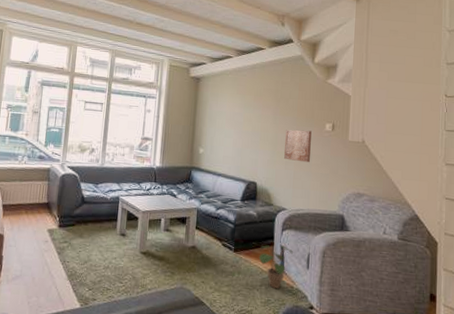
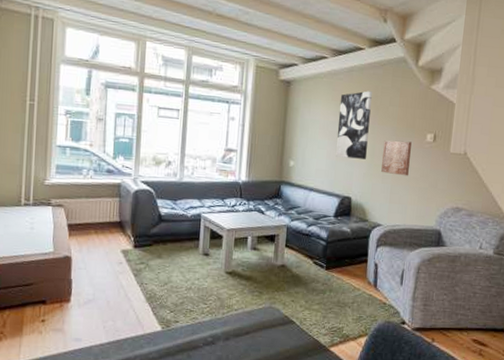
wall art: none [241,85,273,147] -> present [335,91,372,159]
potted plant: present [258,245,294,288] -> none [351,262,388,305]

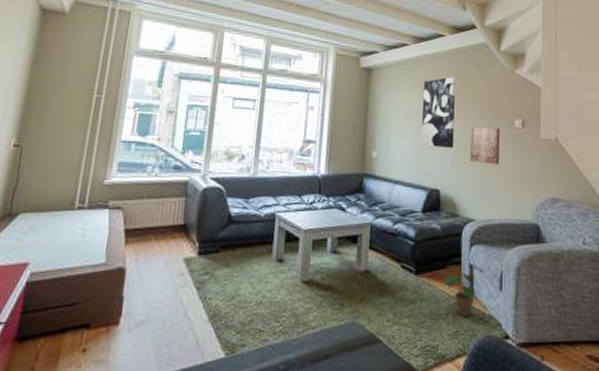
potted plant: none [351,262,388,305] -> present [444,264,485,316]

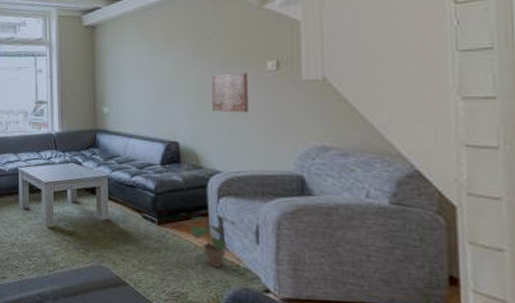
wall art: present [420,77,456,148] -> none [152,22,191,99]

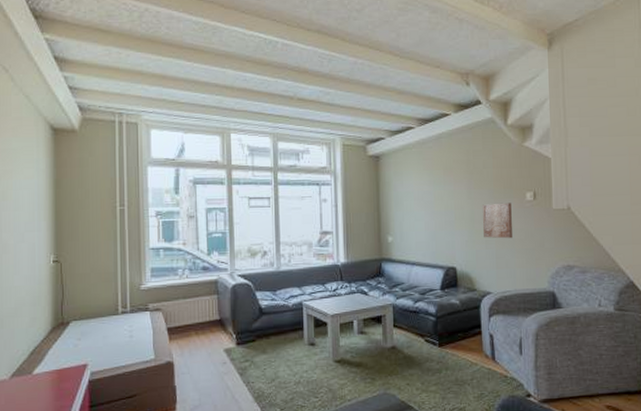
potted plant: present [190,216,237,267] -> none [466,333,505,380]

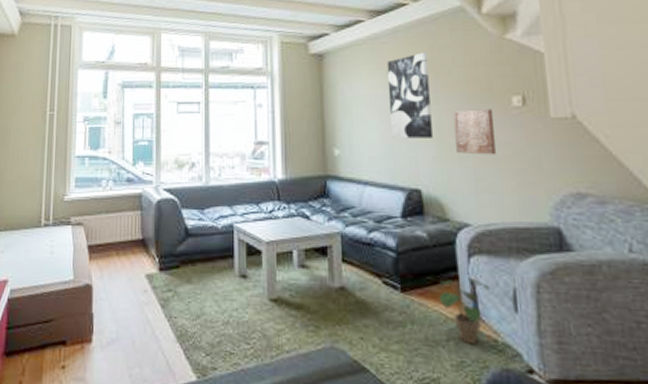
wall art: none [432,156,466,227] -> present [386,52,433,139]
potted plant: none [466,333,505,380] -> present [438,278,491,344]

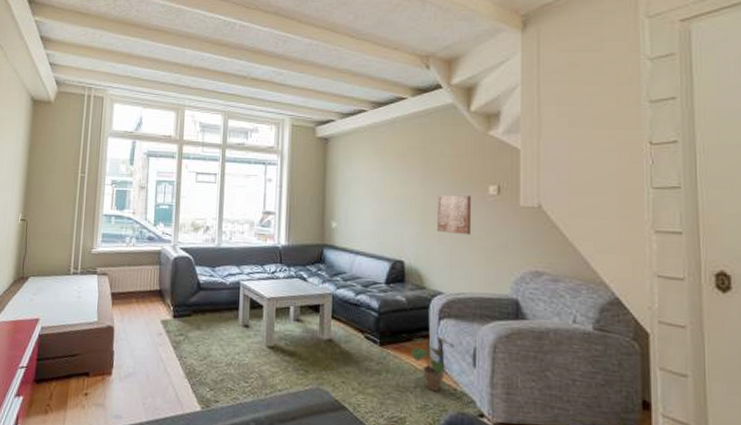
wall art: present [386,52,433,139] -> none [382,142,419,218]

